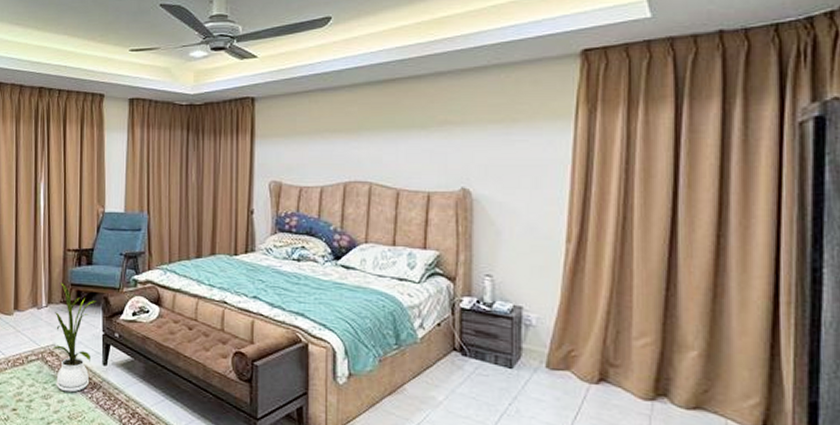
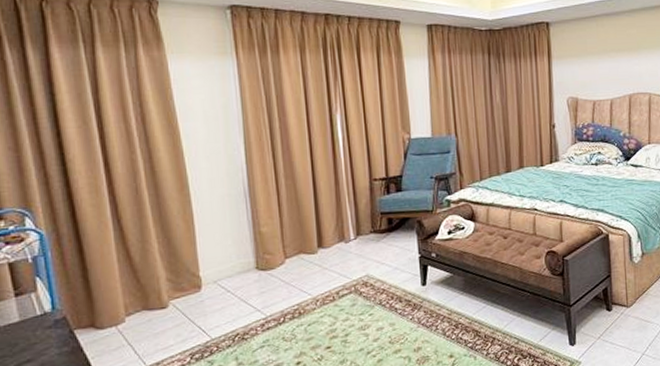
house plant: present [52,282,97,393] -> none [365,213,410,319]

